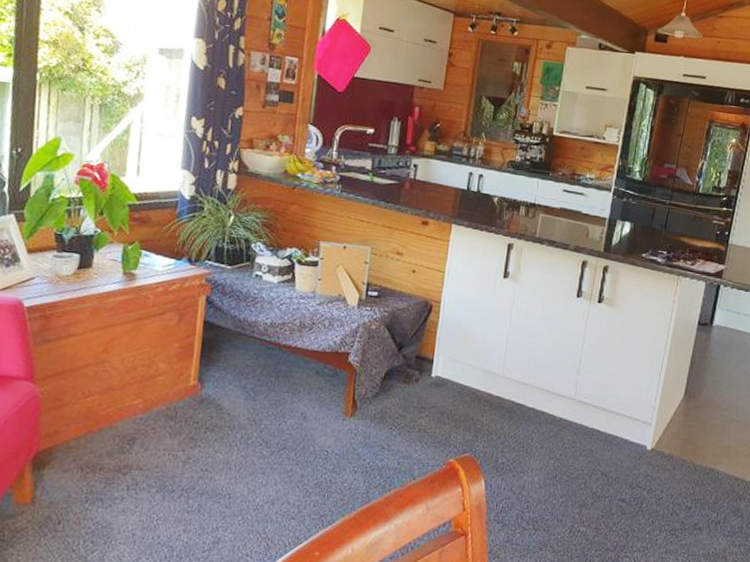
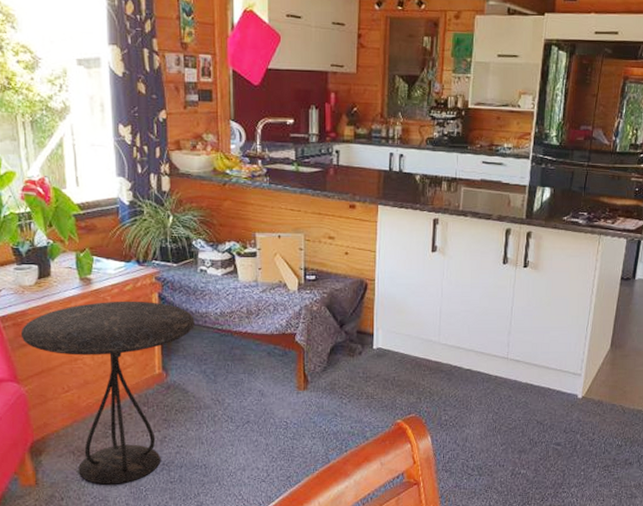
side table: none [46,300,242,510] -> present [20,301,194,485]

